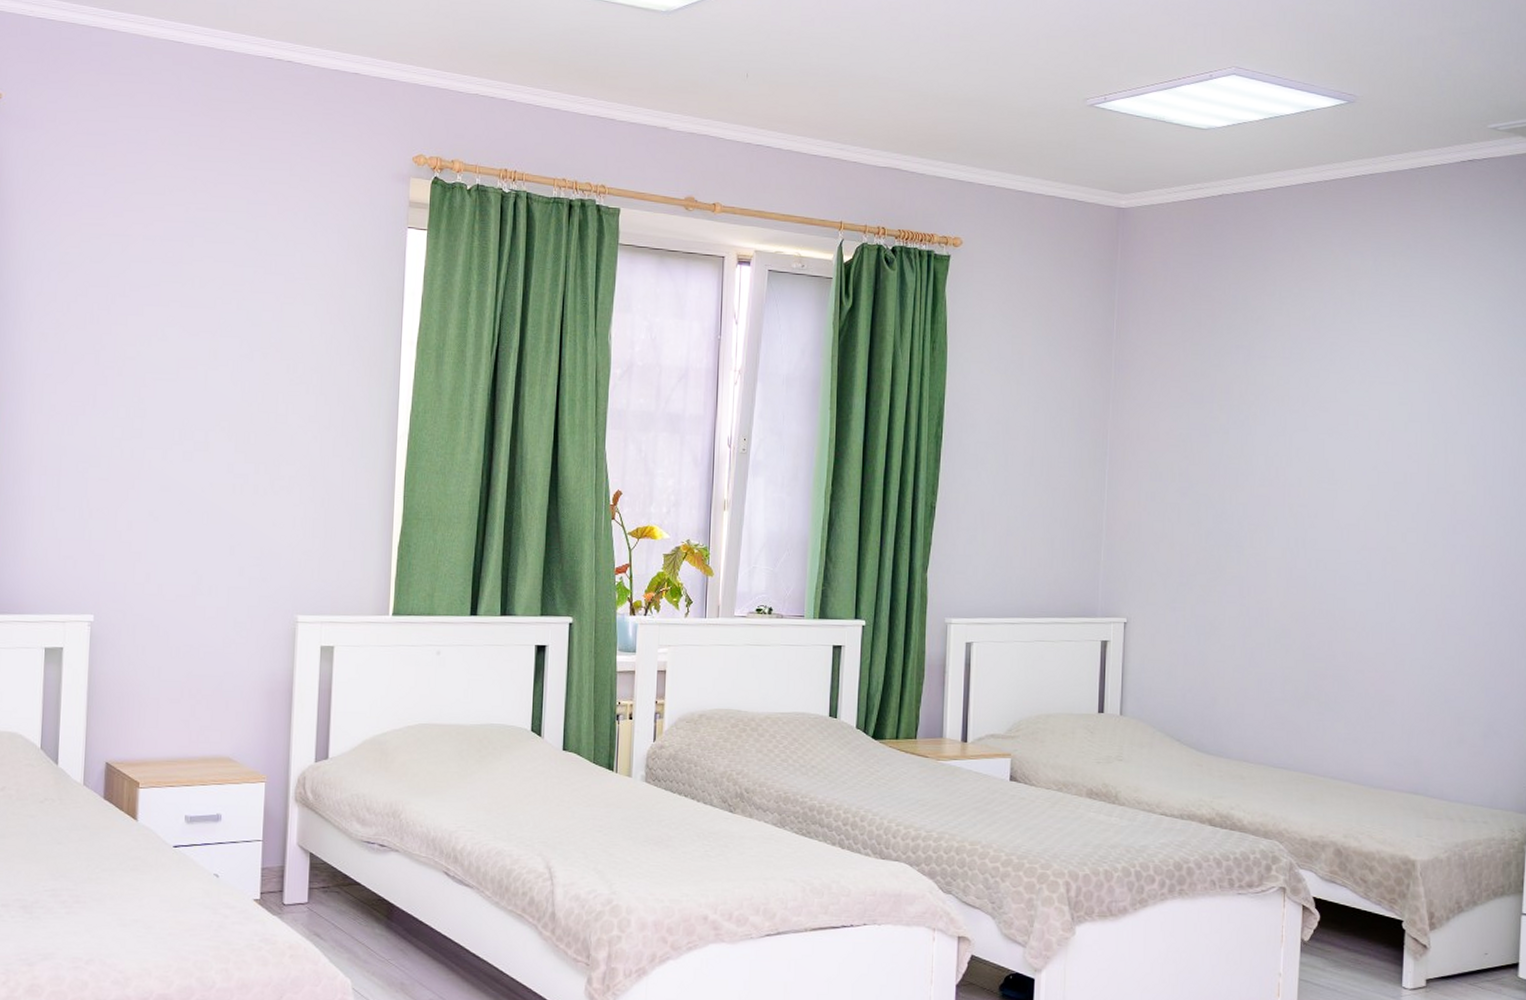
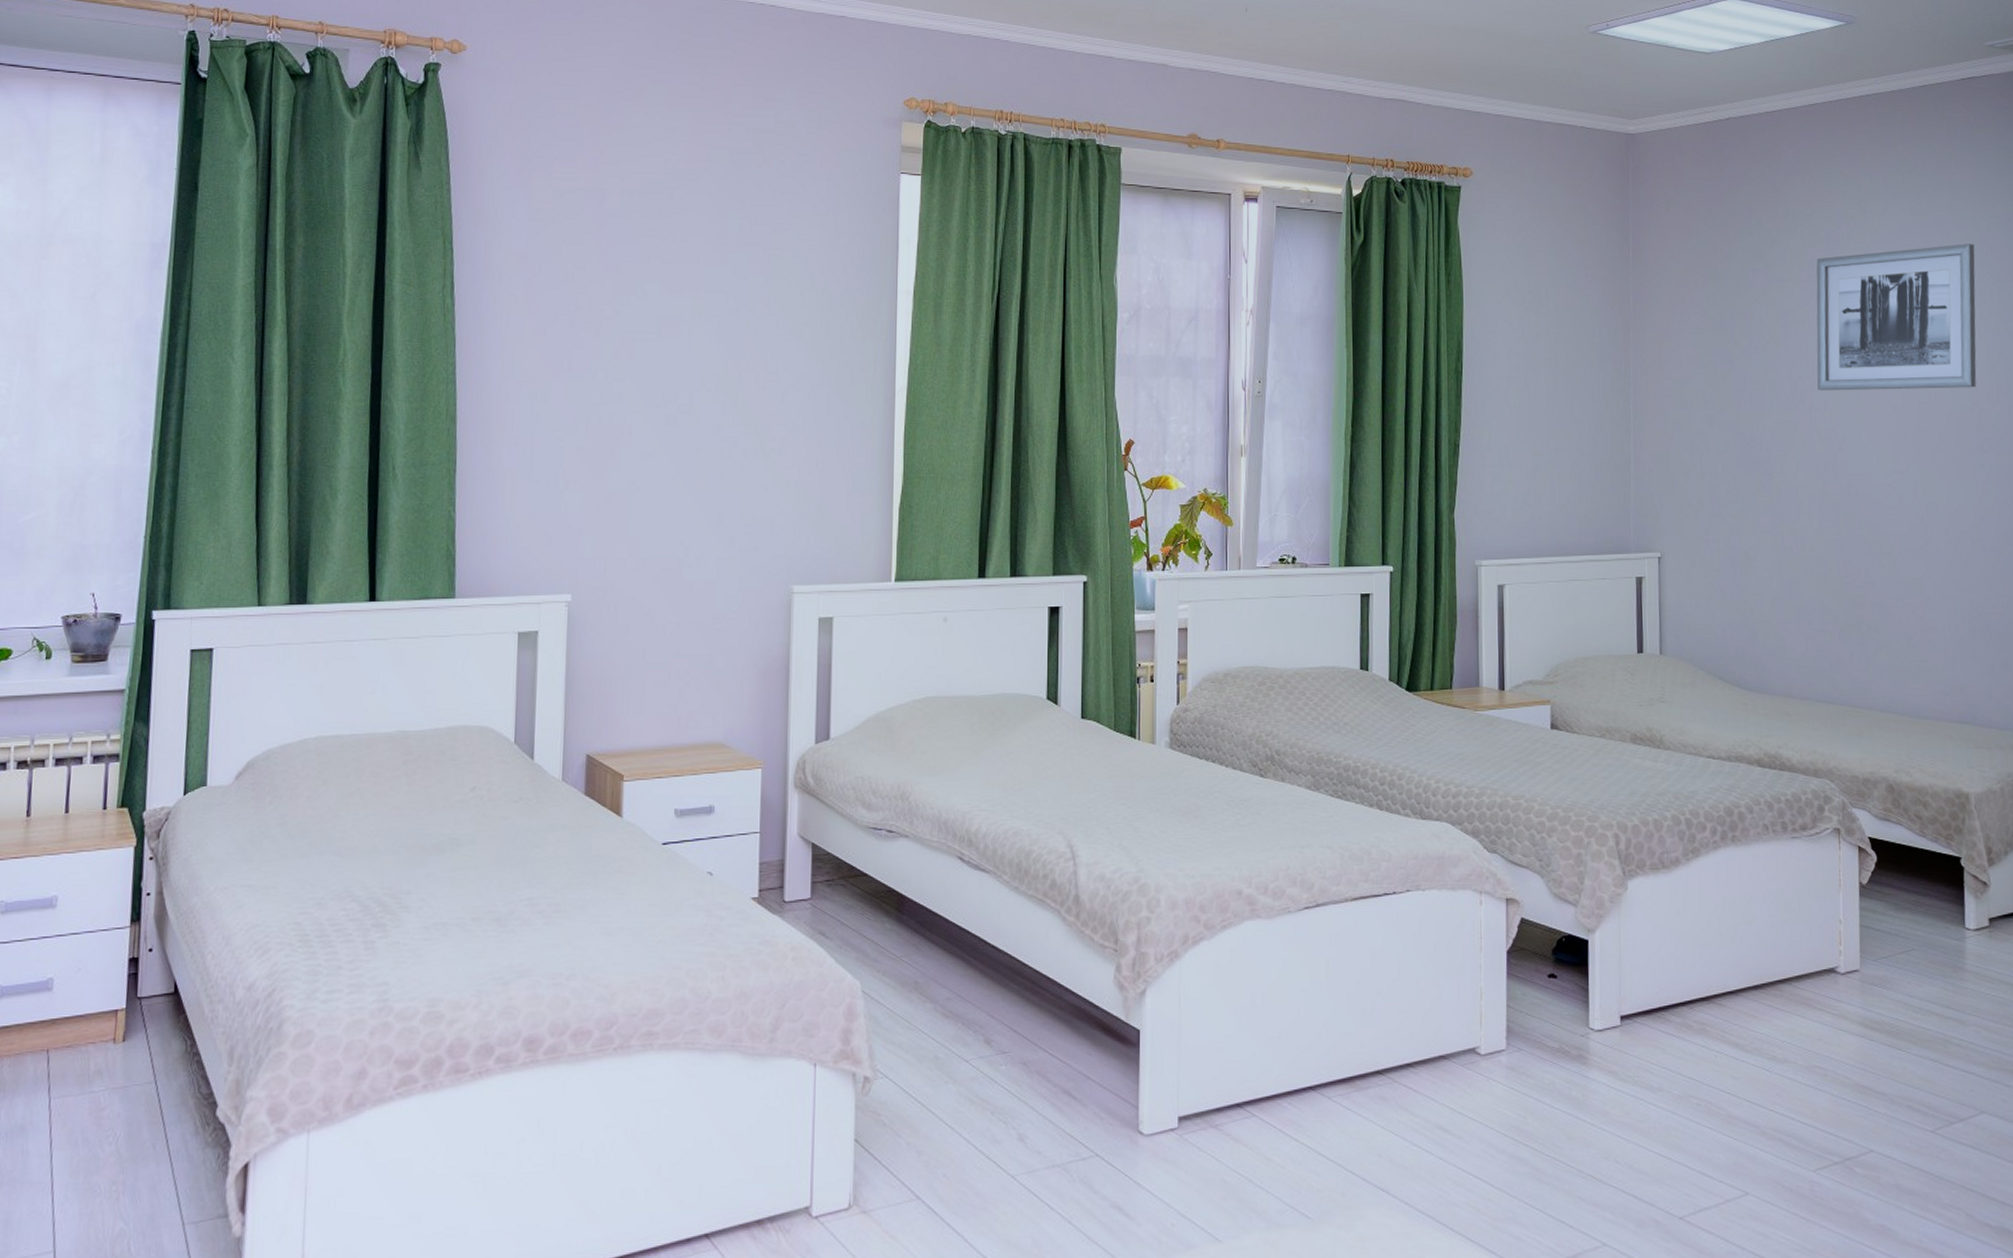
wall art: none [1293,327,1462,470] -> present [1816,244,1977,391]

